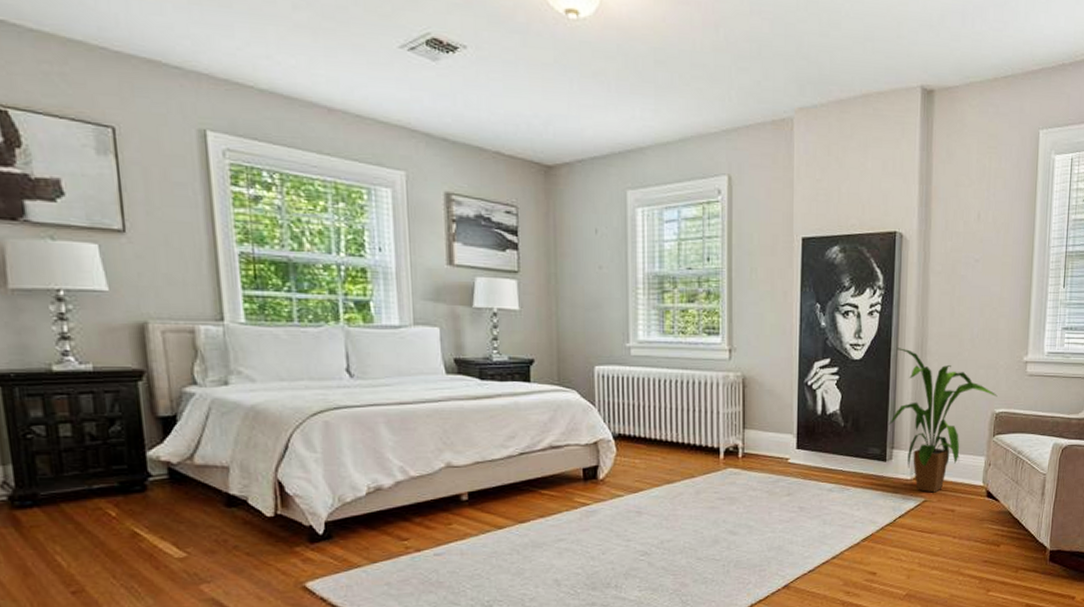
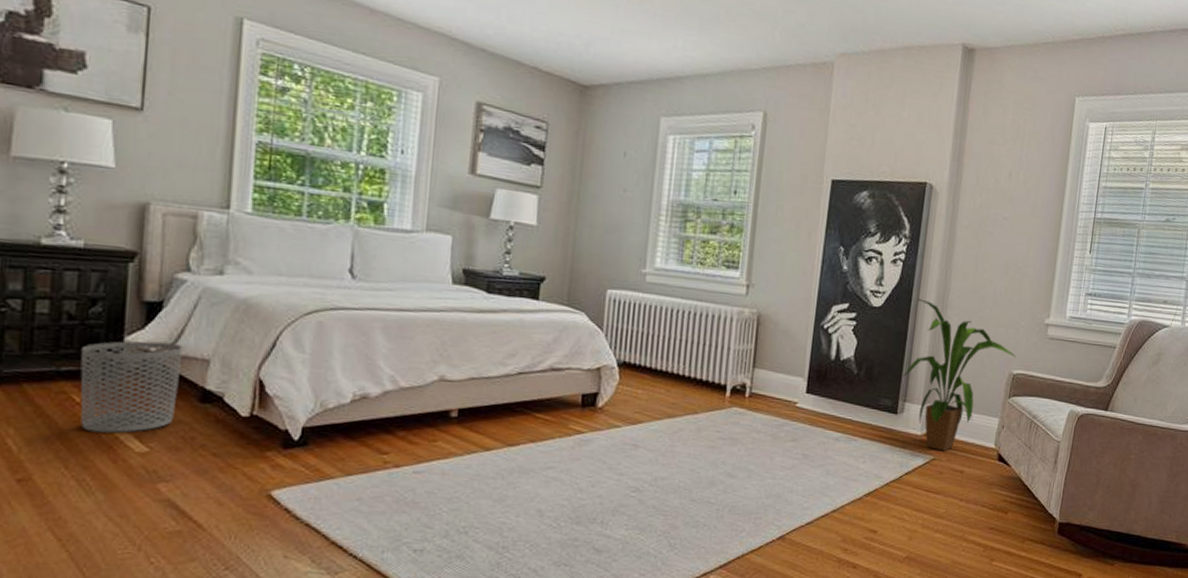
waste bin: none [109,454,205,543] -> present [80,341,183,433]

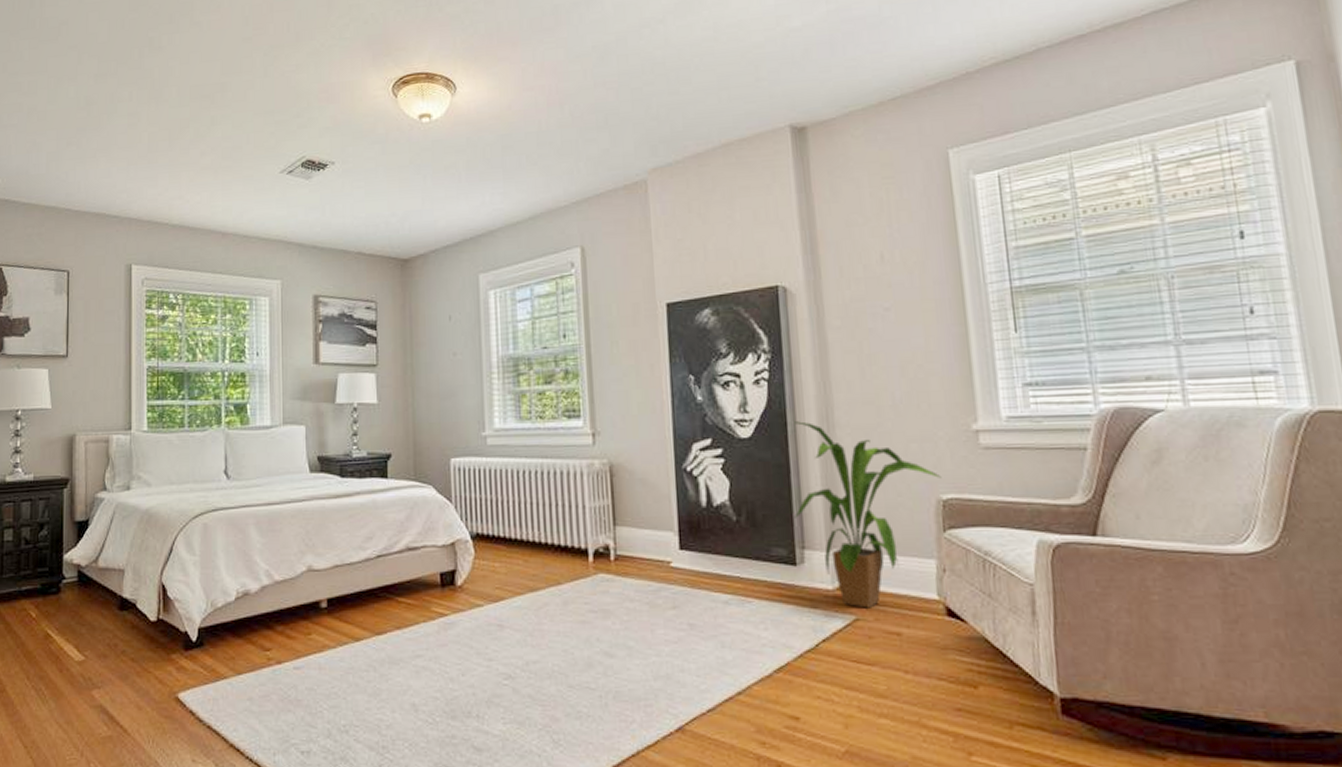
waste bin: present [80,341,183,433] -> none [35,557,105,644]

